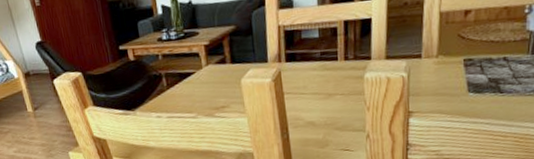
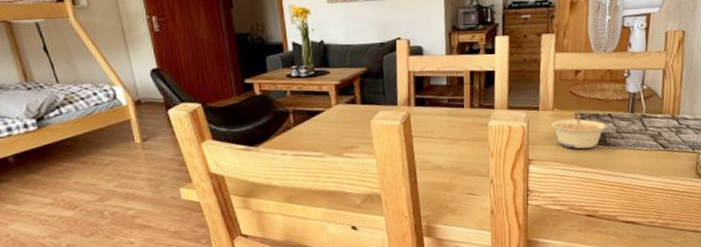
legume: none [435,58,502,98] -> present [551,113,607,149]

